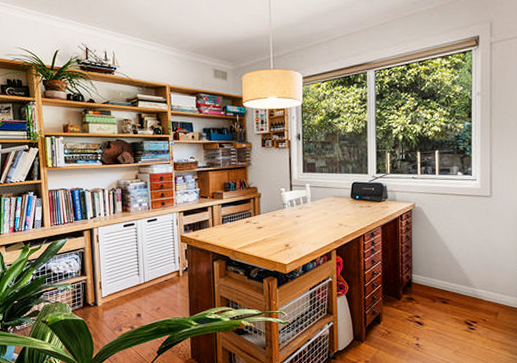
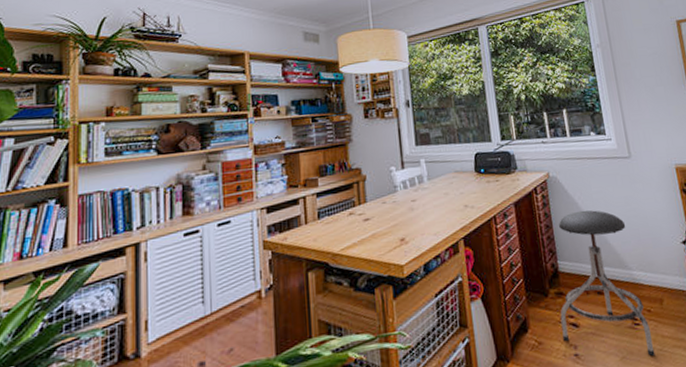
stool: none [408,237,483,353] -> present [558,210,655,356]

